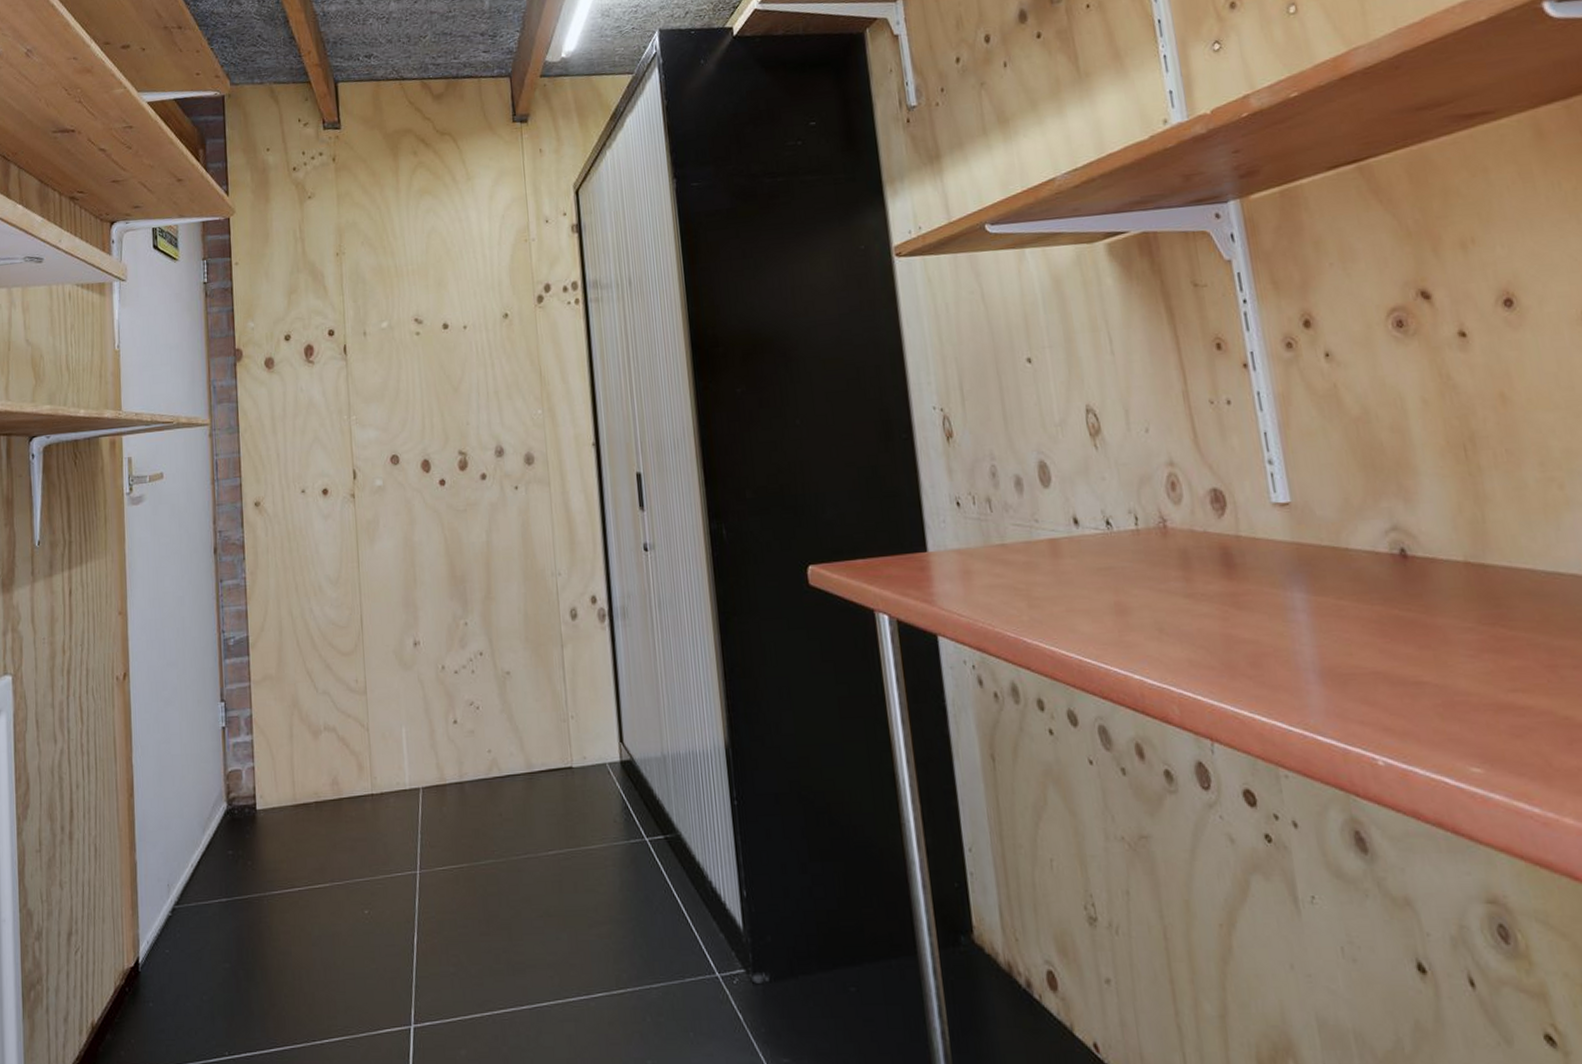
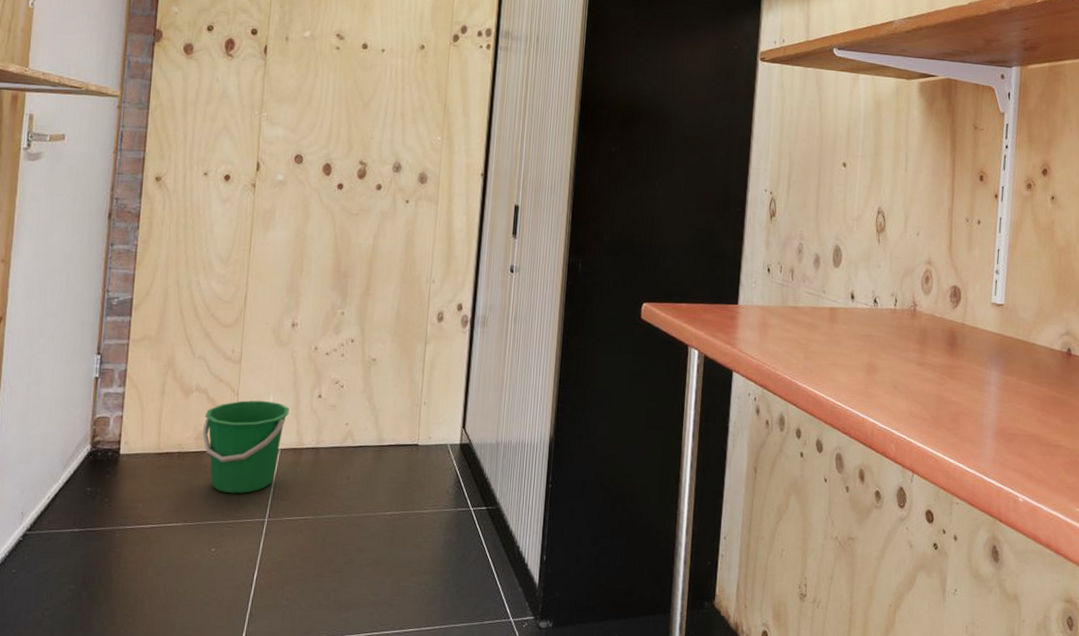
bucket: none [337,733,425,845] -> present [202,400,290,494]

